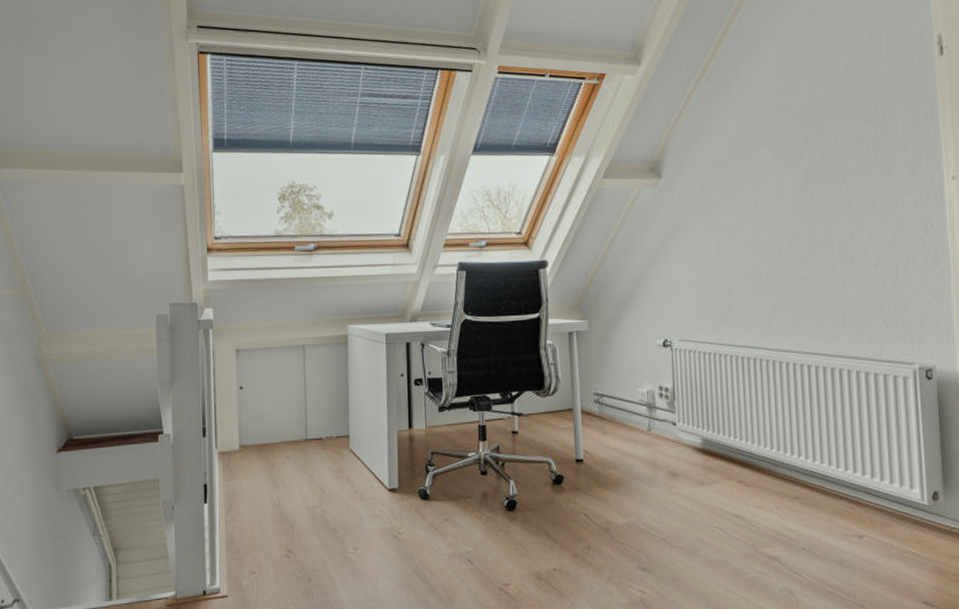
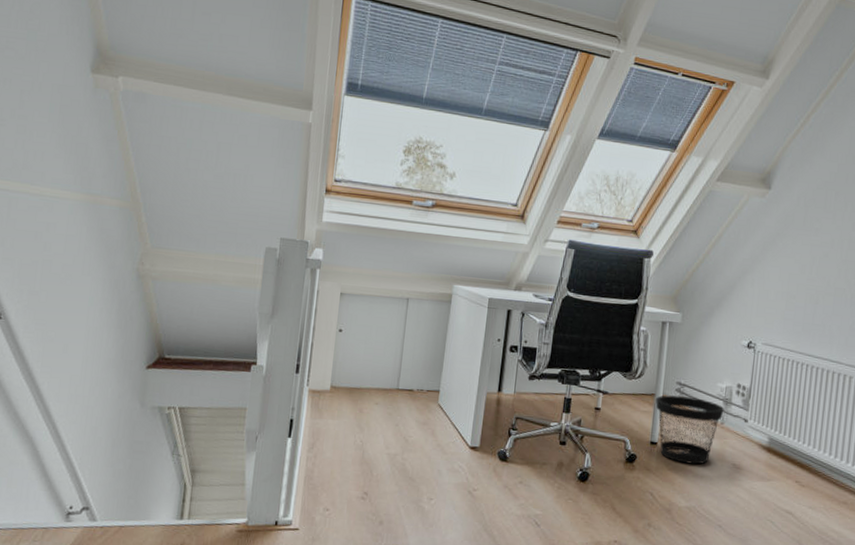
wastebasket: none [575,407,649,478] -> present [655,395,725,465]

